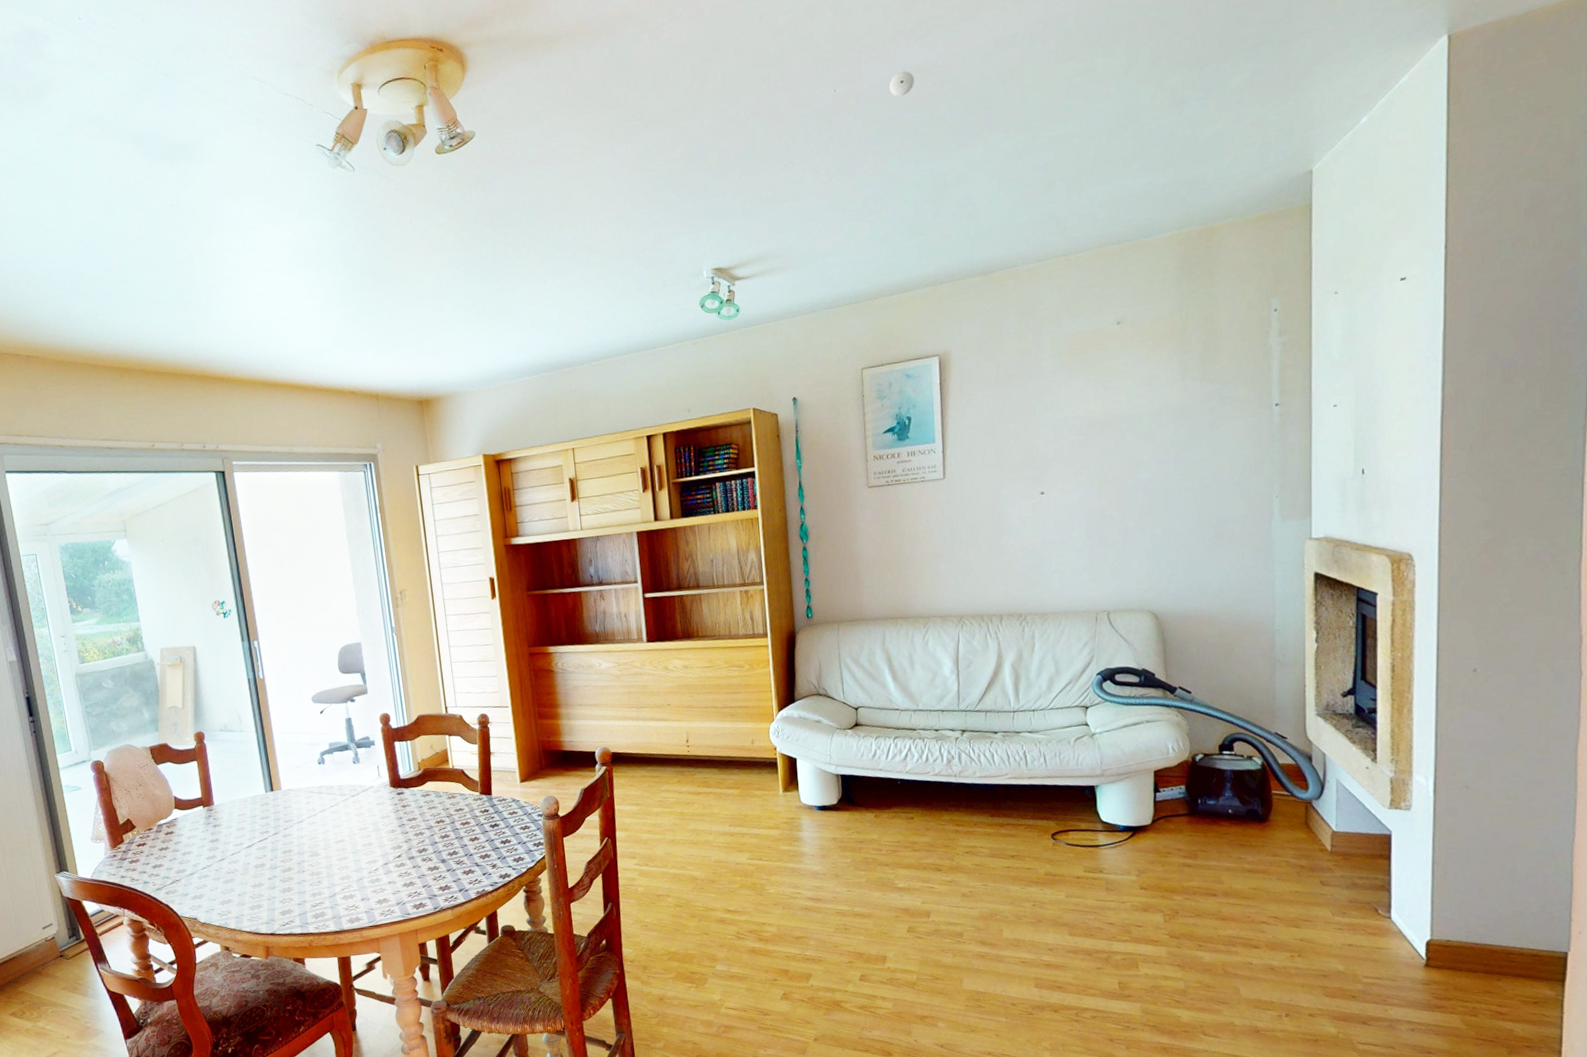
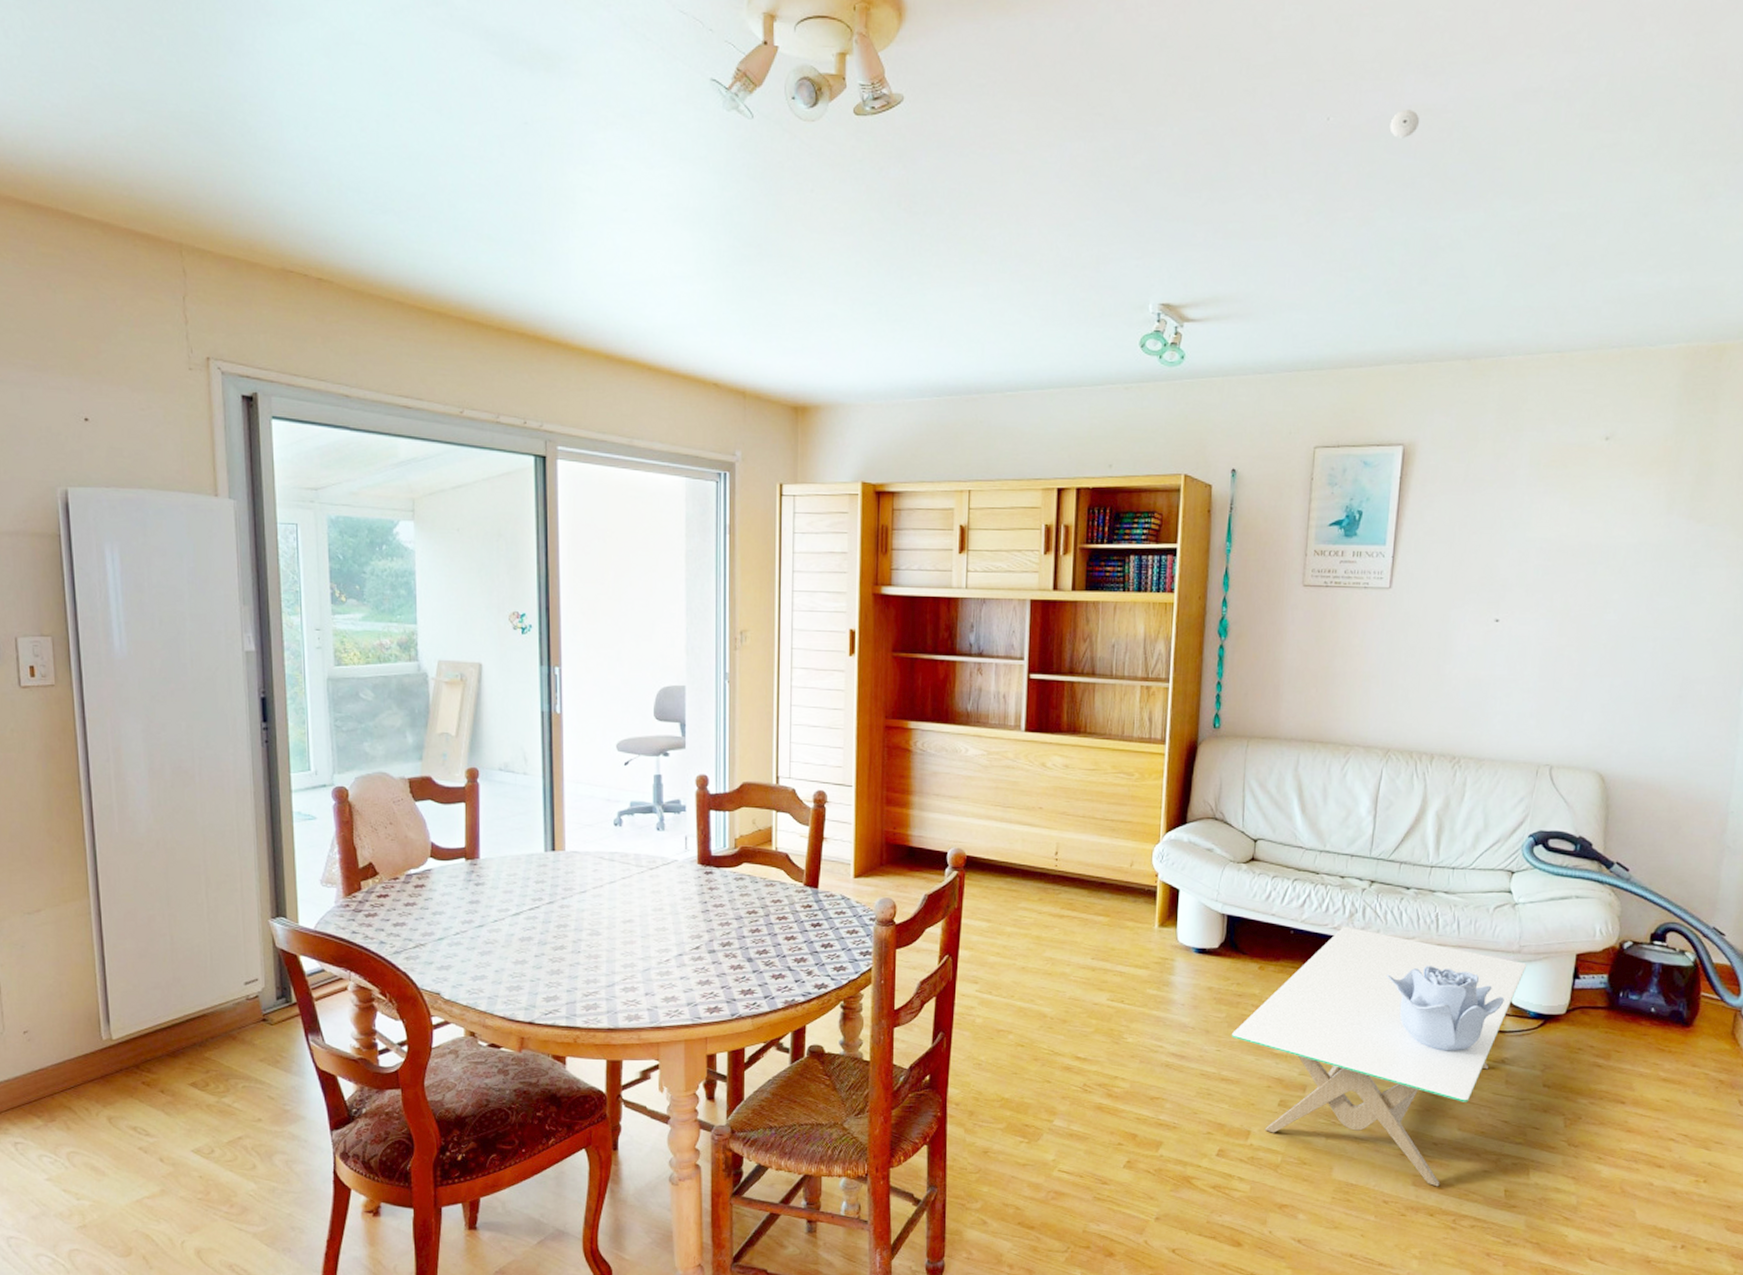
coffee table: none [858,772,1111,987] -> present [1231,926,1527,1187]
decorative bowl: none [987,796,1095,869] -> present [1386,965,1505,1051]

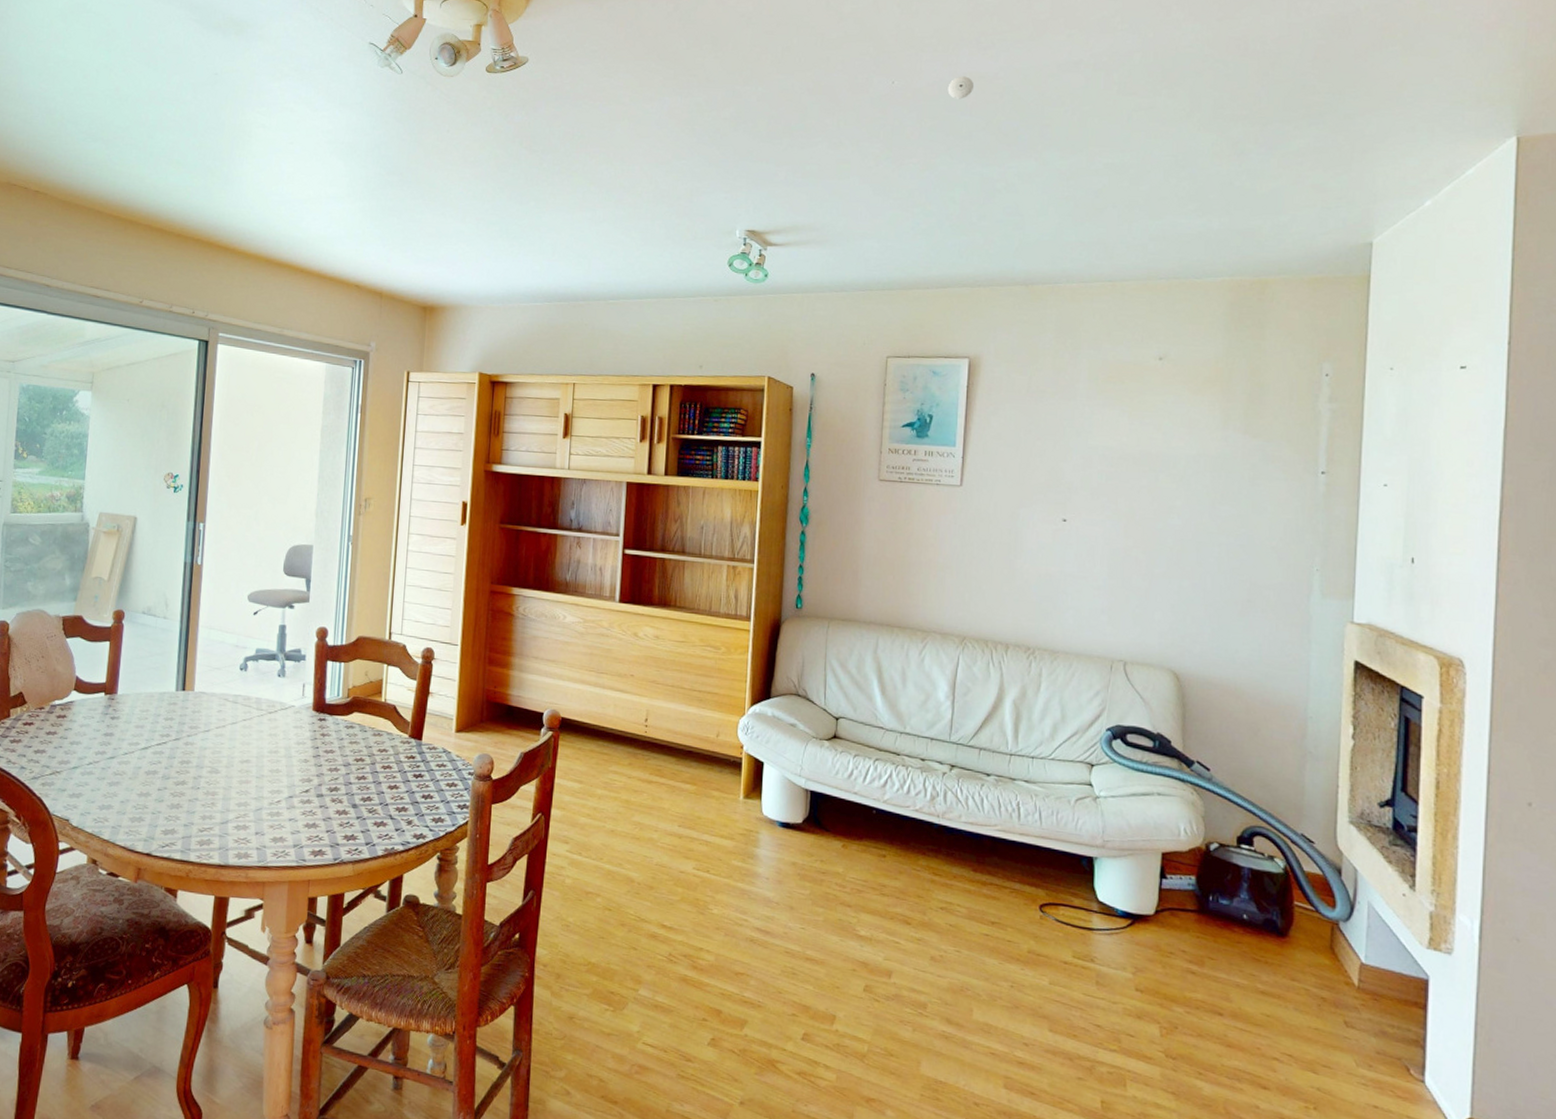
coffee table: present [1231,926,1527,1187] -> none [815,809,1112,1092]
decorative bowl: present [1386,965,1505,1051] -> none [969,854,1091,947]

